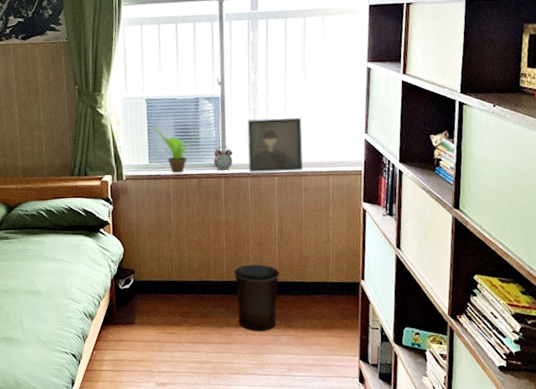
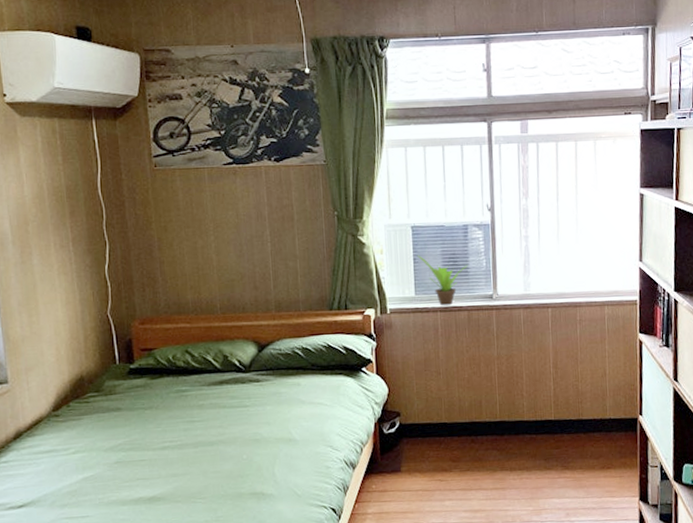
alarm clock: present [213,146,233,172] -> none [483,276,504,303]
waste bin: present [234,264,280,331] -> none [507,401,556,475]
picture frame: present [247,117,303,172] -> none [519,245,577,304]

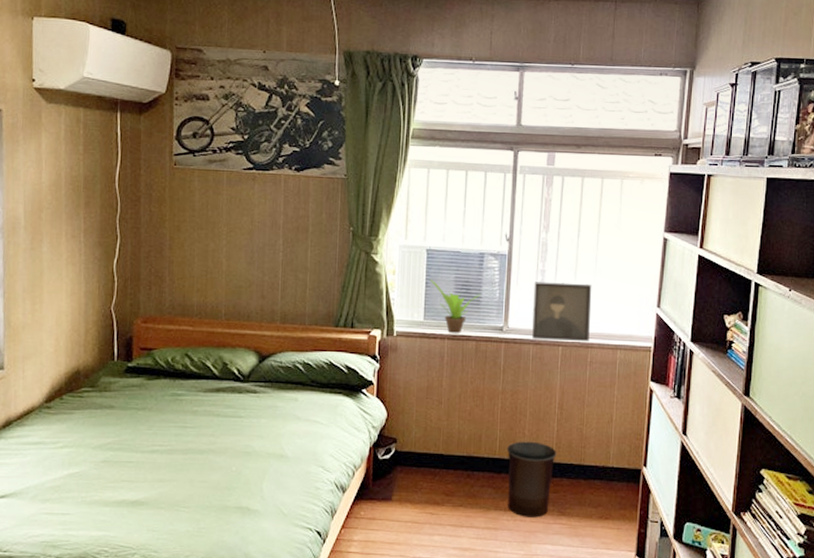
waste bin: none [507,401,556,475] -> present [507,441,557,517]
picture frame: none [519,245,577,304] -> present [532,282,592,342]

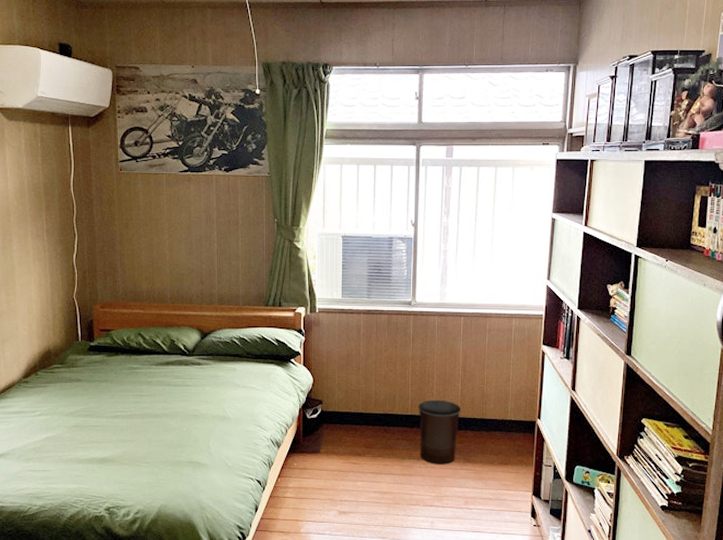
potted plant: present [429,279,481,334] -> none [345,262,391,309]
picture frame: present [532,282,592,342] -> none [437,261,489,312]

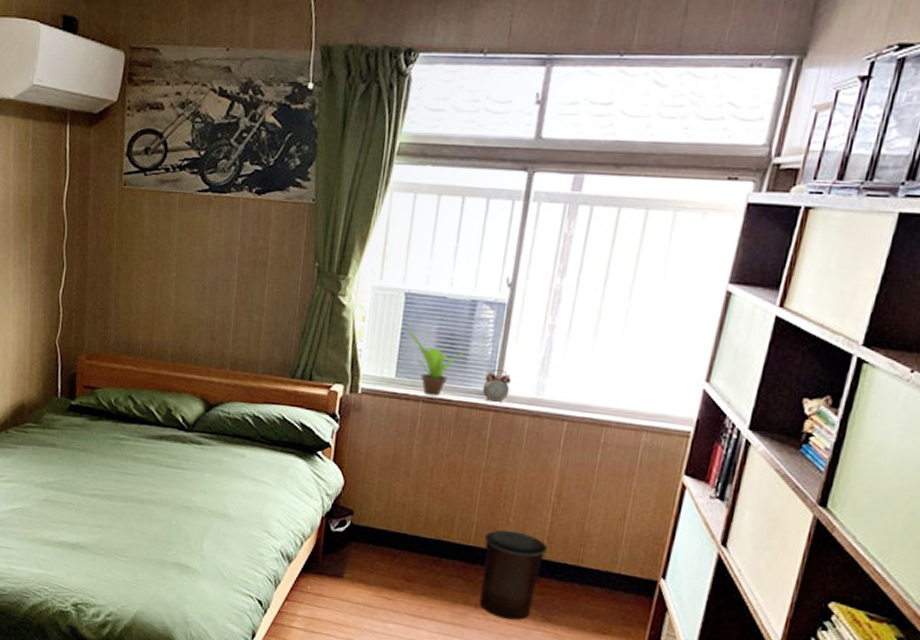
potted plant: none [345,262,391,309] -> present [406,329,469,397]
alarm clock: none [403,285,422,309] -> present [482,369,511,404]

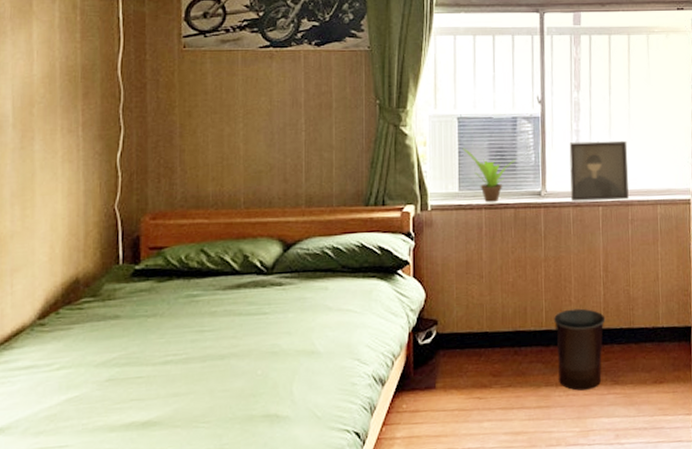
alarm clock: present [482,369,511,404] -> none [532,172,553,201]
picture frame: none [529,339,617,419] -> present [569,140,629,202]

